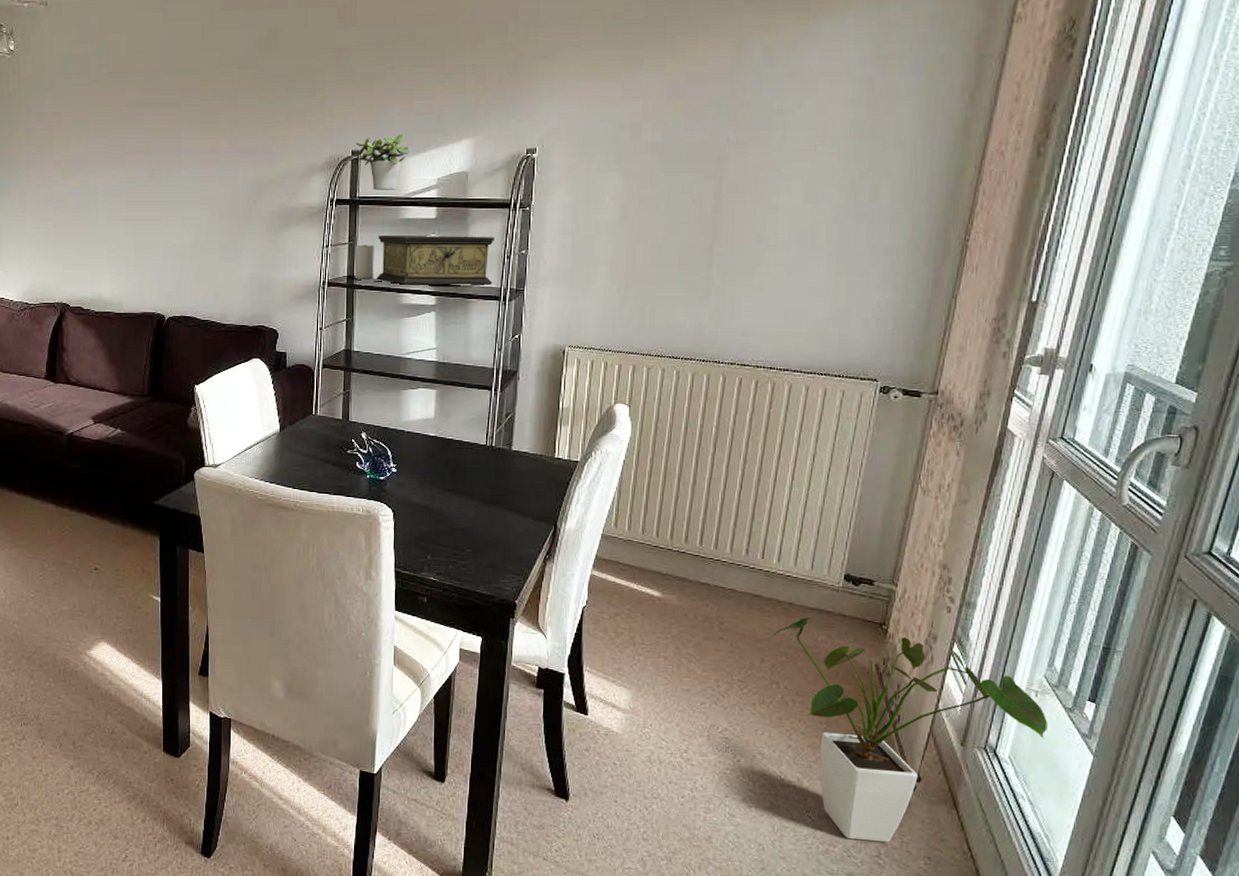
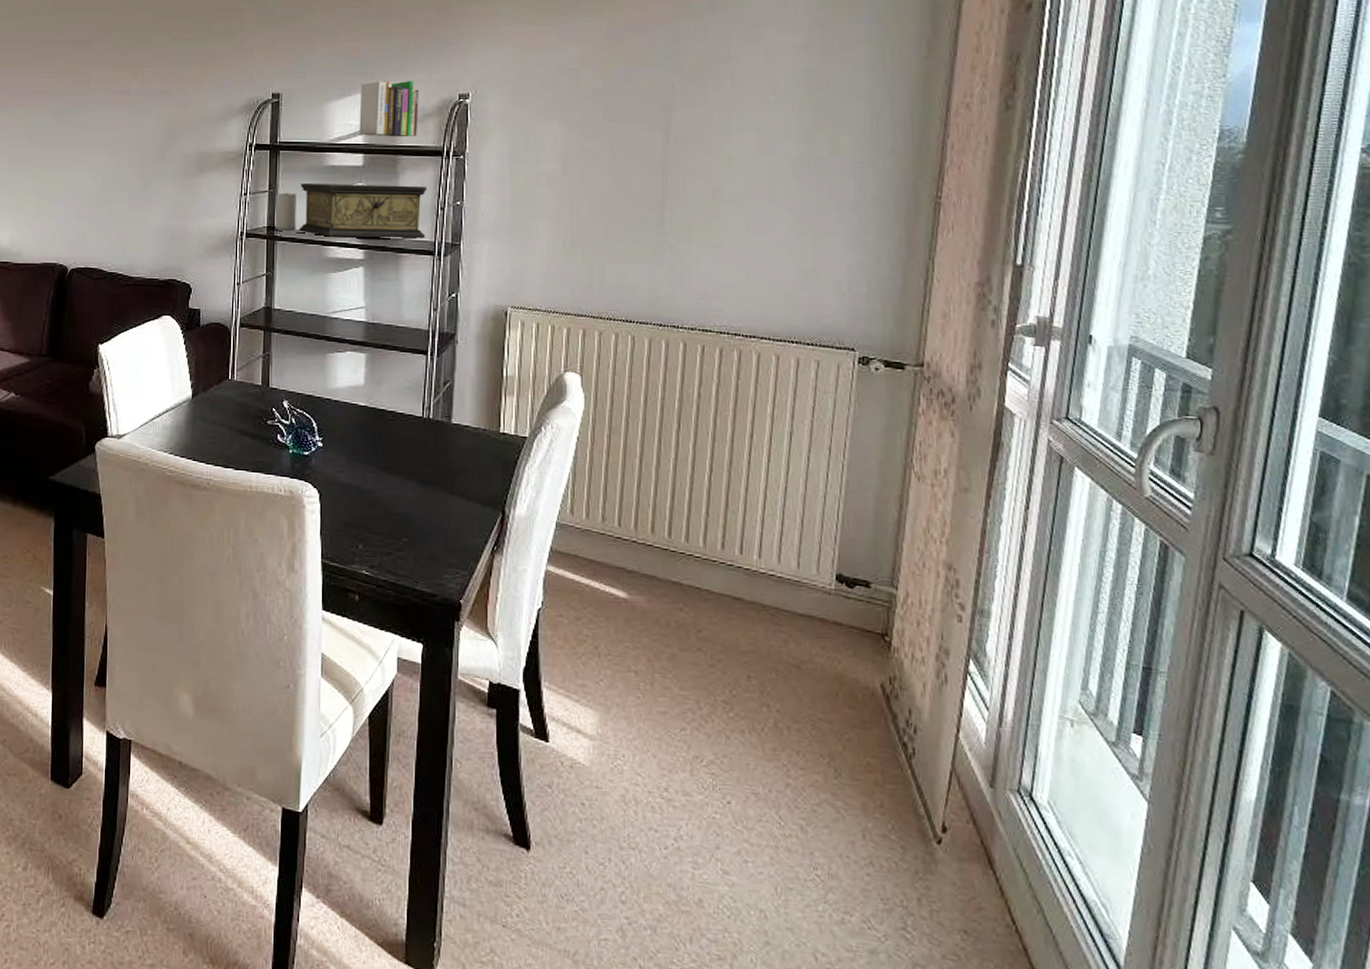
potted plant: present [355,134,410,190] -> none [276,77,334,135]
books: none [432,137,489,191] -> present [359,81,419,137]
house plant: present [767,617,1048,843] -> none [753,625,1090,911]

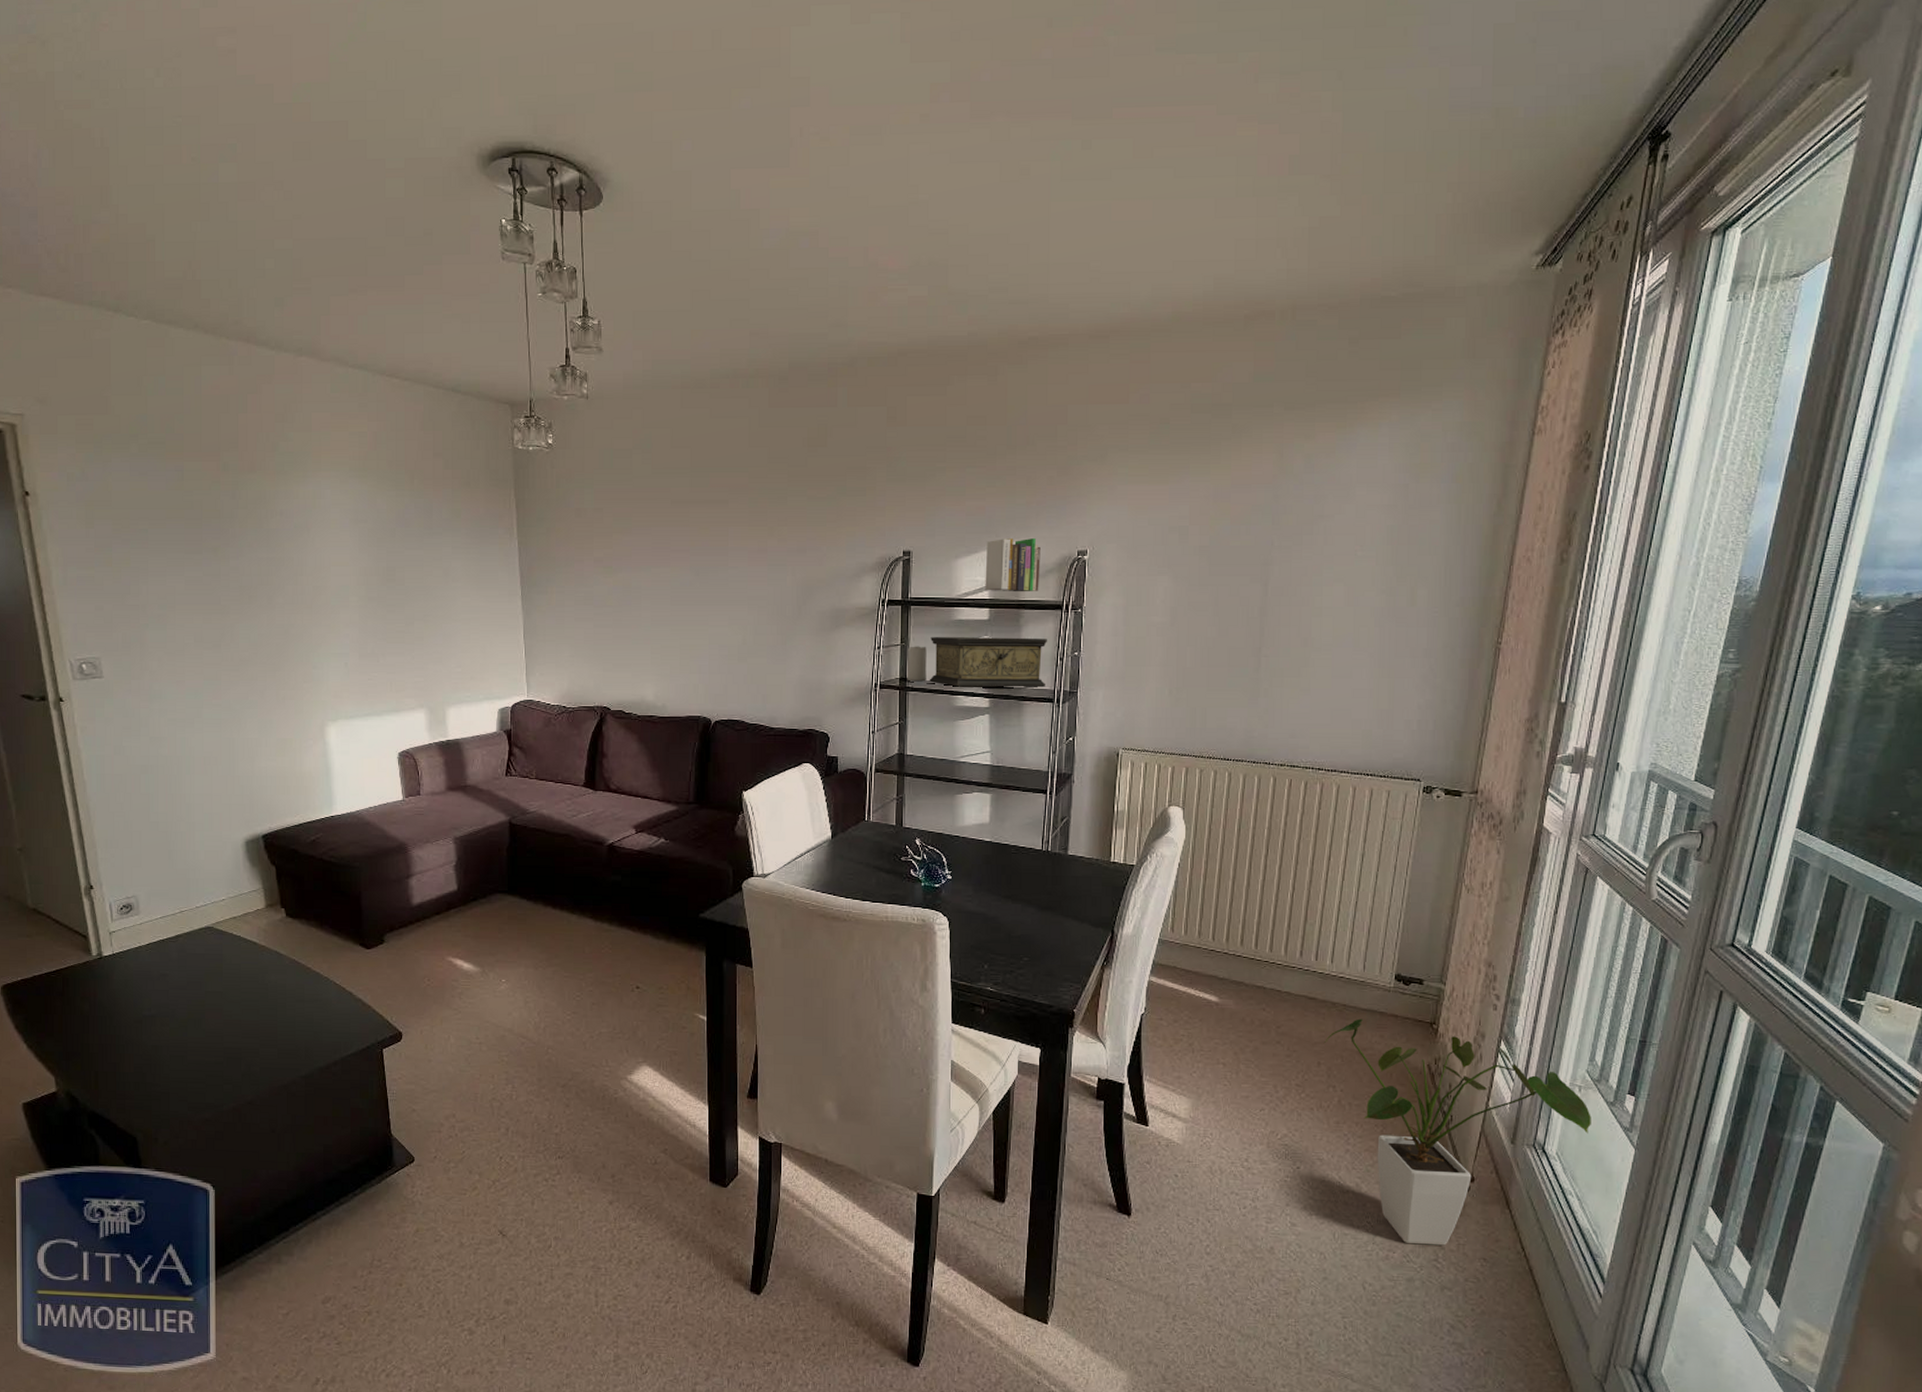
house plant: none [753,625,1090,911] -> present [1323,1018,1591,1246]

